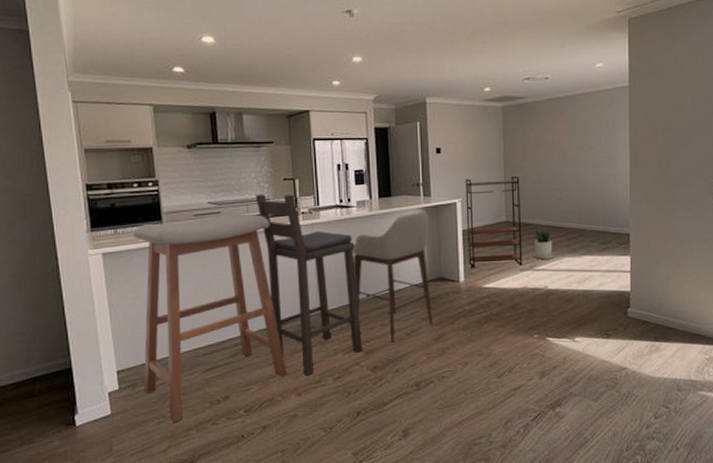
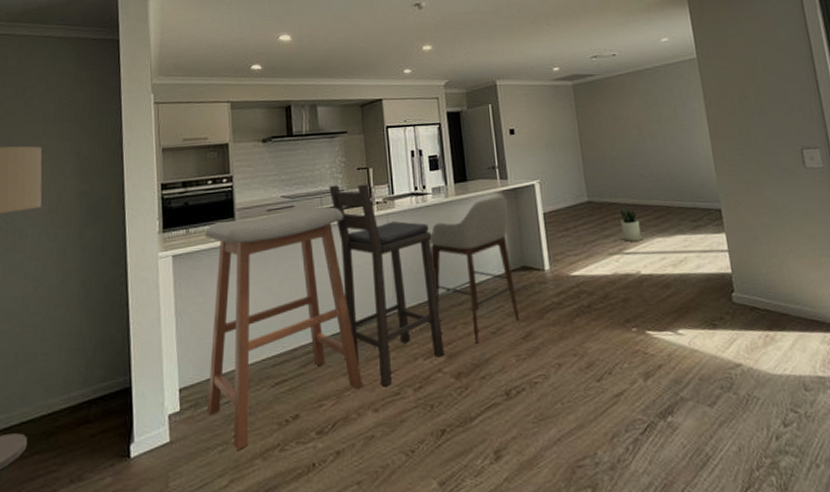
bookshelf: present [465,176,523,268] -> none [541,153,611,255]

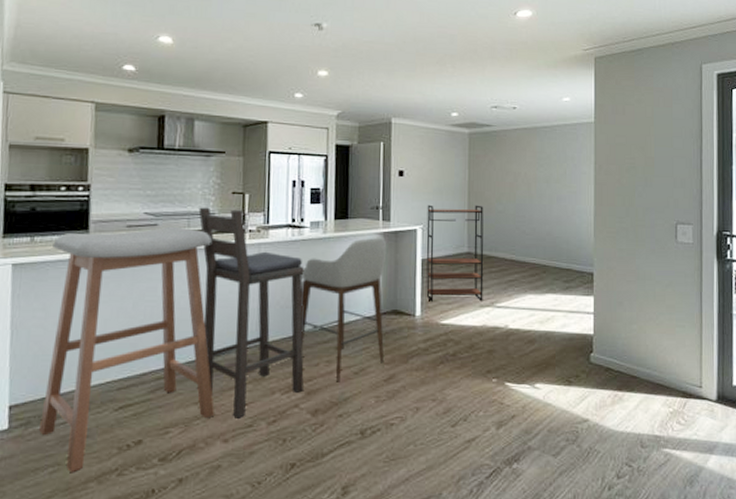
bookshelf: none [541,153,611,255] -> present [426,204,484,302]
planter: present [619,207,643,242] -> none [494,262,516,296]

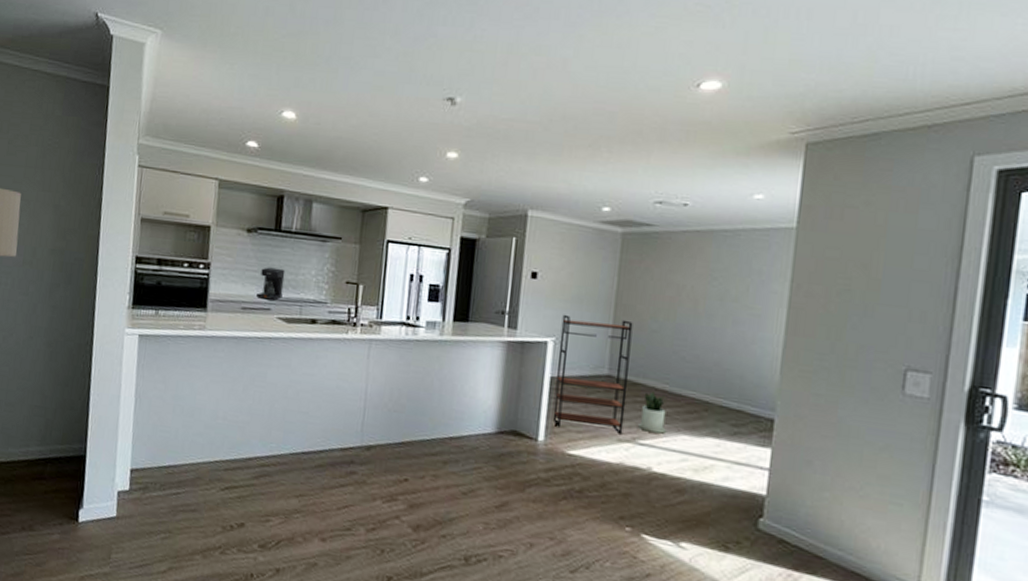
stool: present [39,226,214,473] -> none [155,310,323,543]
coffee maker: none [142,184,171,216] -> present [257,267,286,300]
bar stool: present [198,207,304,419] -> none [309,294,416,520]
bar stool: present [301,237,387,382] -> none [407,345,510,500]
planter: none [494,262,516,296] -> present [637,391,666,434]

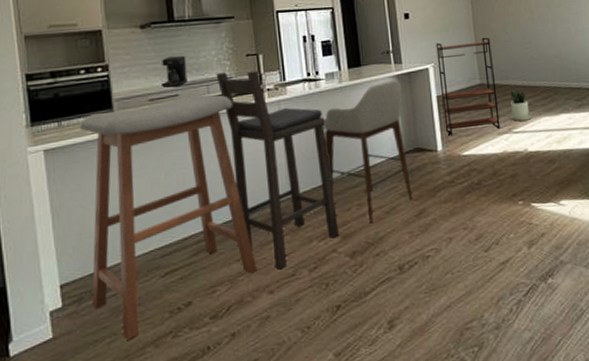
stool: none [155,310,323,543] -> present [80,94,257,341]
bar stool: none [309,294,416,520] -> present [216,70,339,270]
bar stool: none [407,345,510,500] -> present [323,79,412,224]

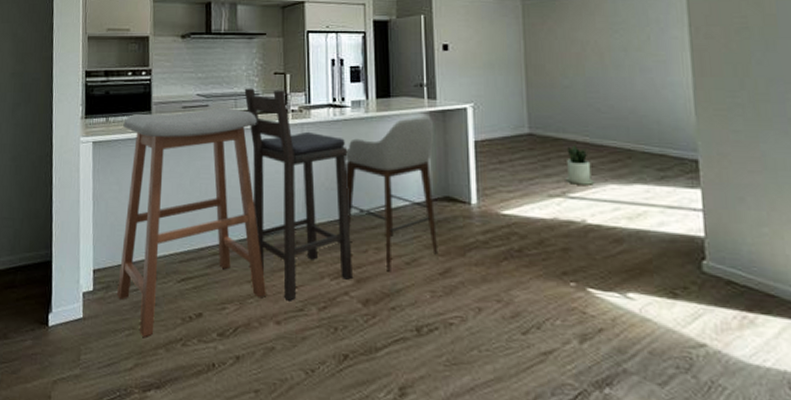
coffee maker: present [162,55,188,87] -> none [195,67,219,97]
bookshelf: present [435,37,501,136] -> none [477,79,552,190]

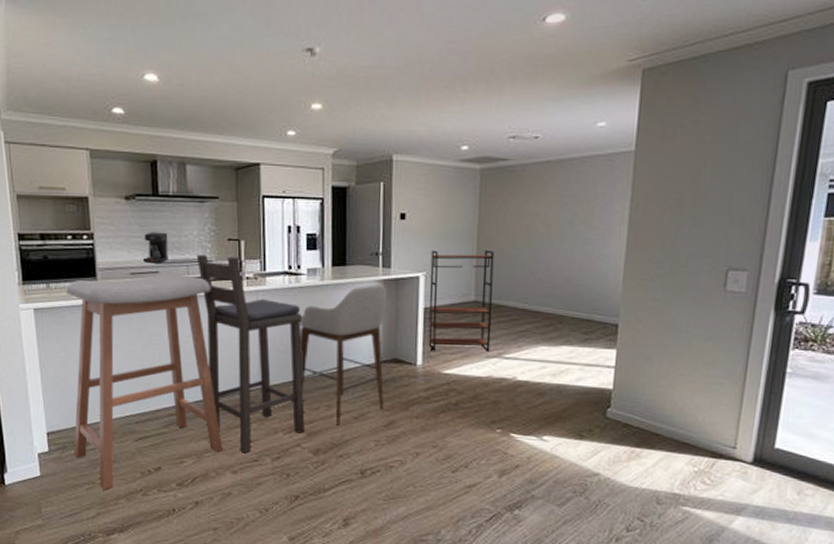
coffee maker: none [195,67,219,97] -> present [143,232,168,263]
bookshelf: none [477,79,552,190] -> present [428,250,494,352]
planter: present [565,145,594,185] -> none [502,311,527,347]

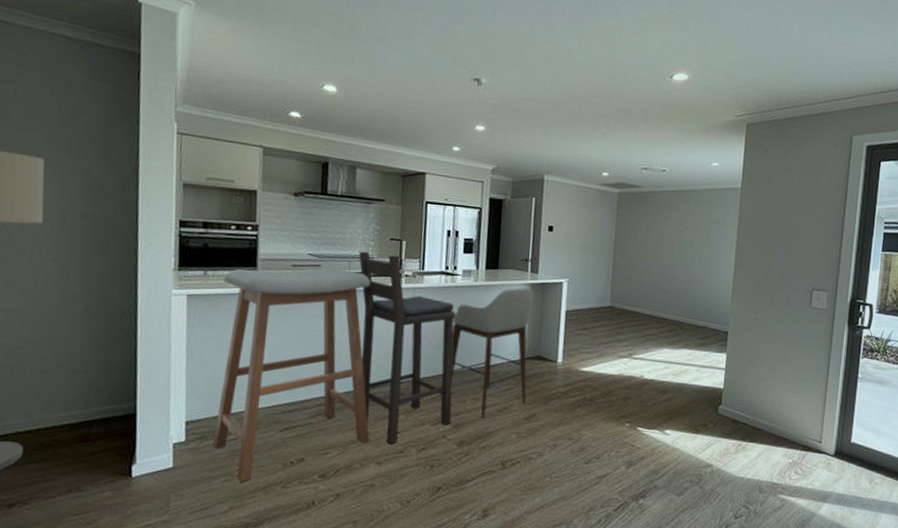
coffee maker: present [143,232,168,263] -> none [306,227,333,257]
bookshelf: present [428,250,494,352] -> none [568,259,628,352]

